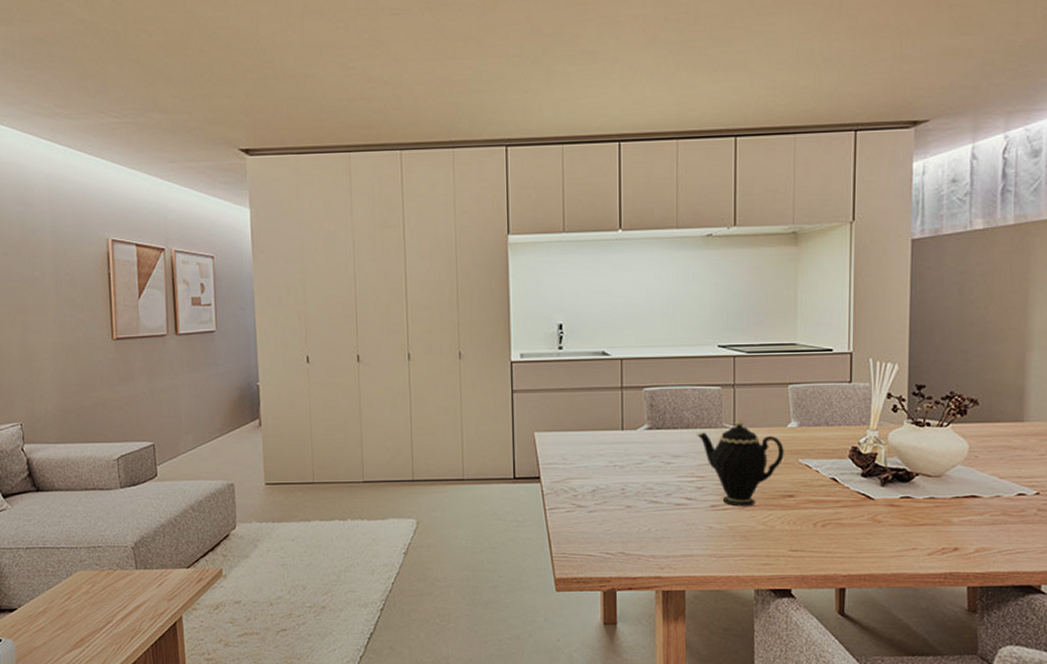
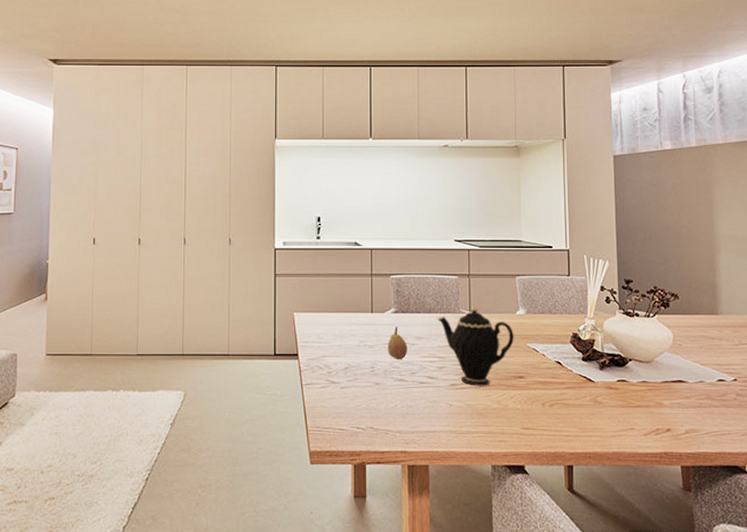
fruit: none [640,444,663,480] -> present [388,326,408,359]

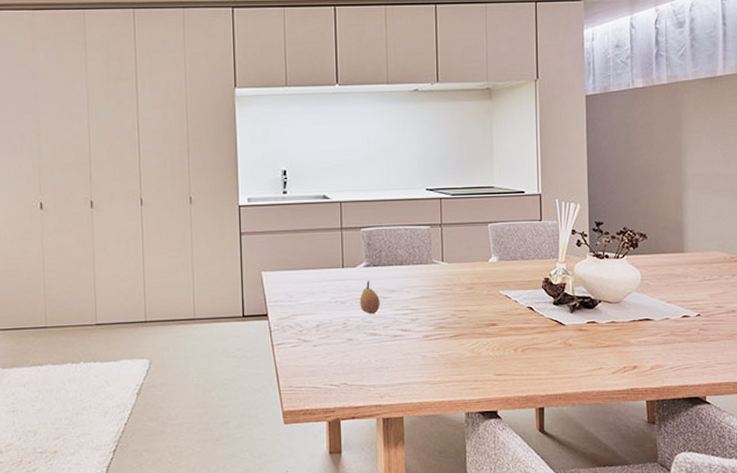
teapot: present [436,305,514,386] -> none [409,255,487,336]

